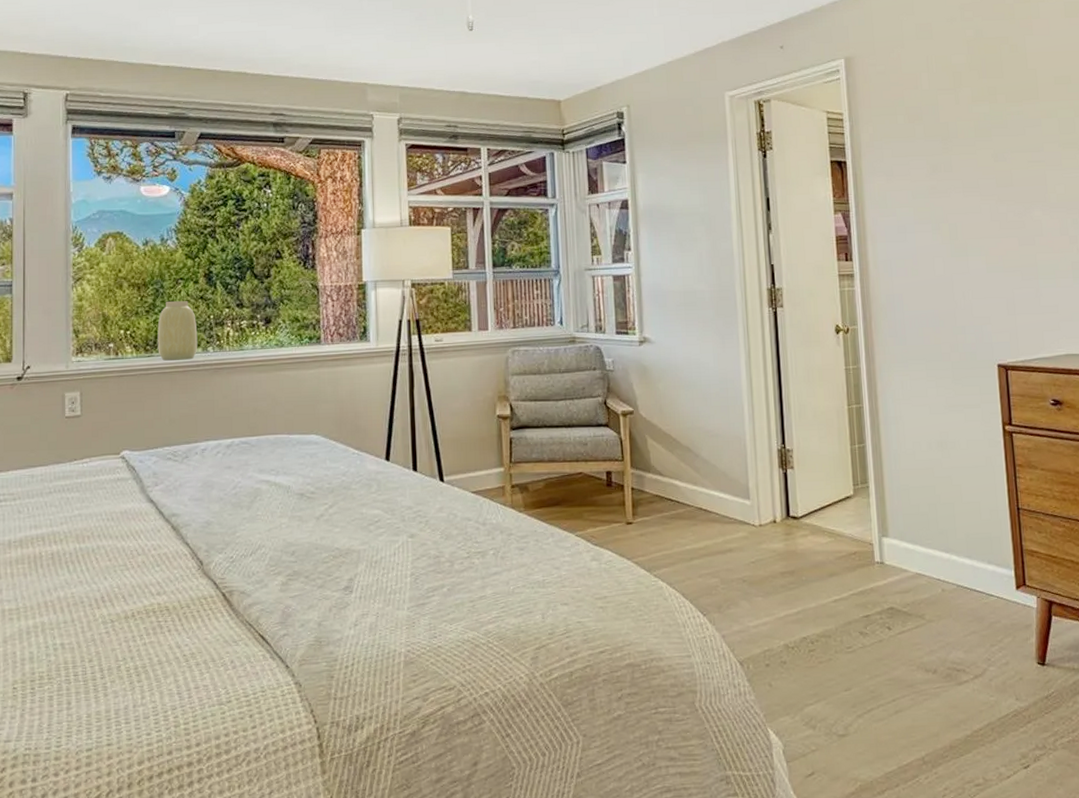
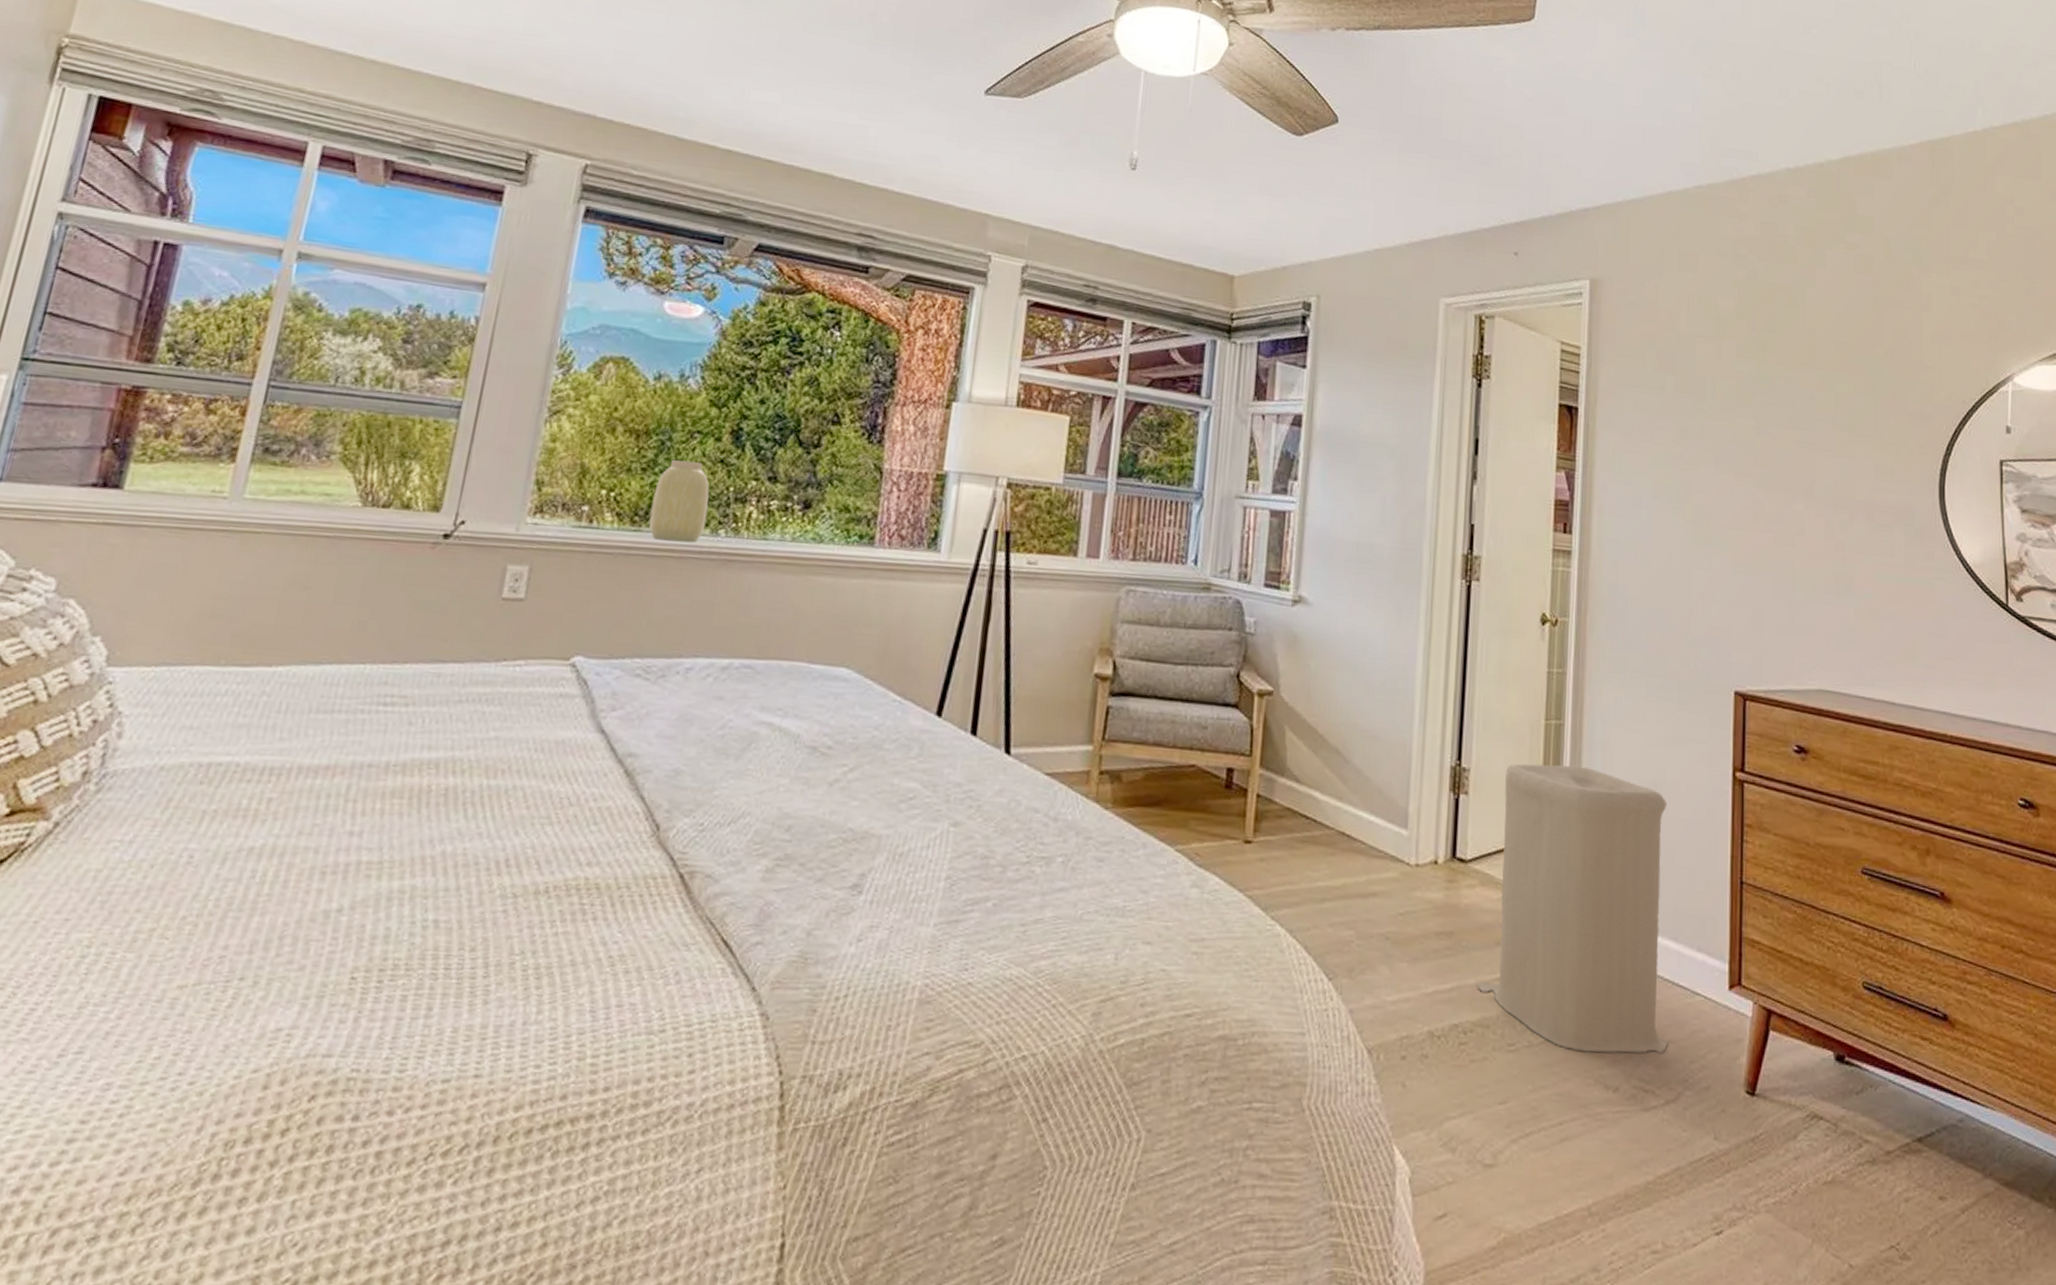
laundry basket: none [817,437,973,647] -> present [1476,763,1669,1053]

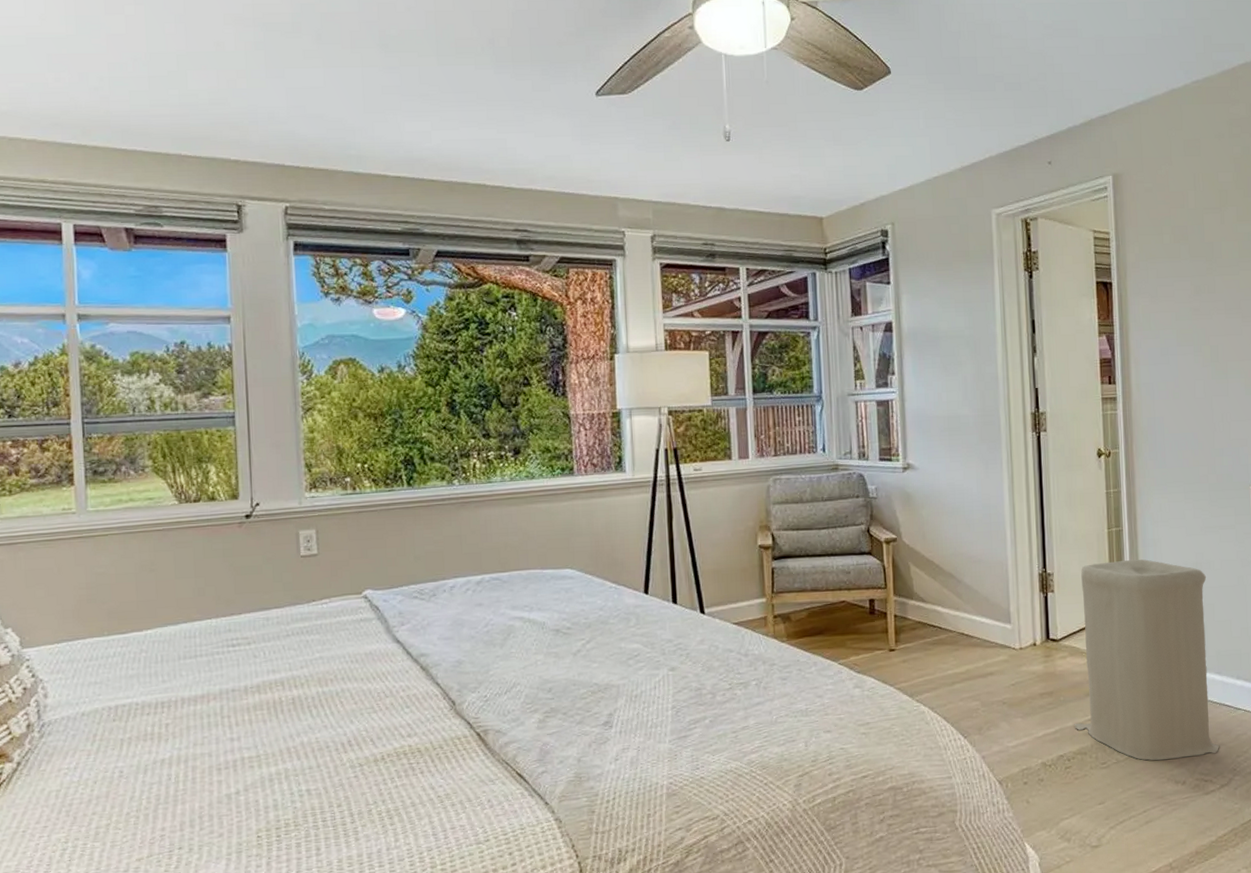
vase: present [649,459,710,543] -> none [398,431,442,495]

